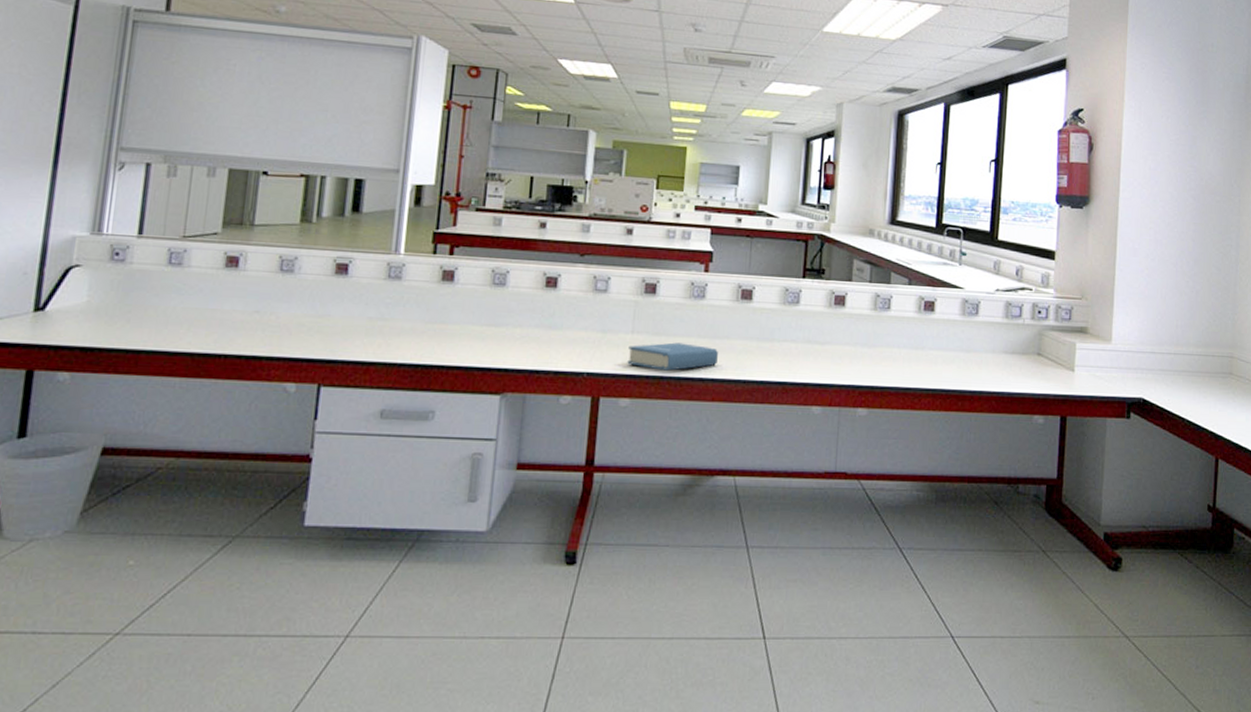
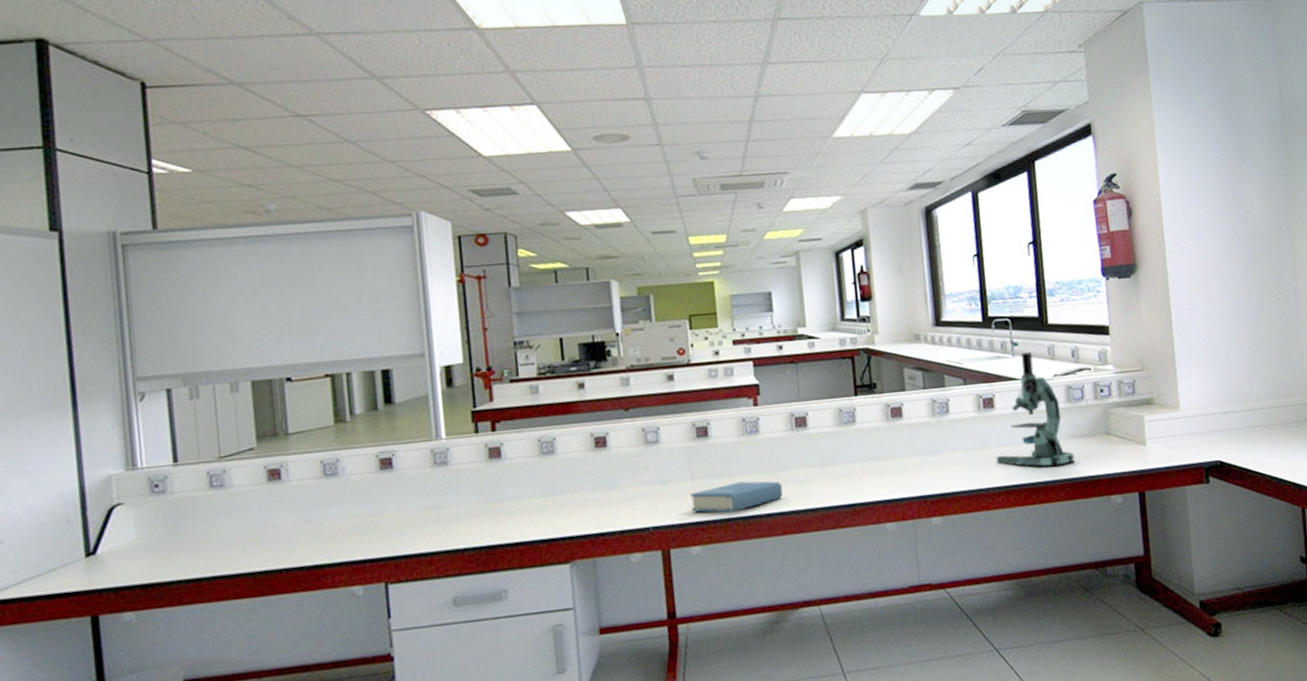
microscope: none [928,264,1004,377] -> present [995,352,1075,466]

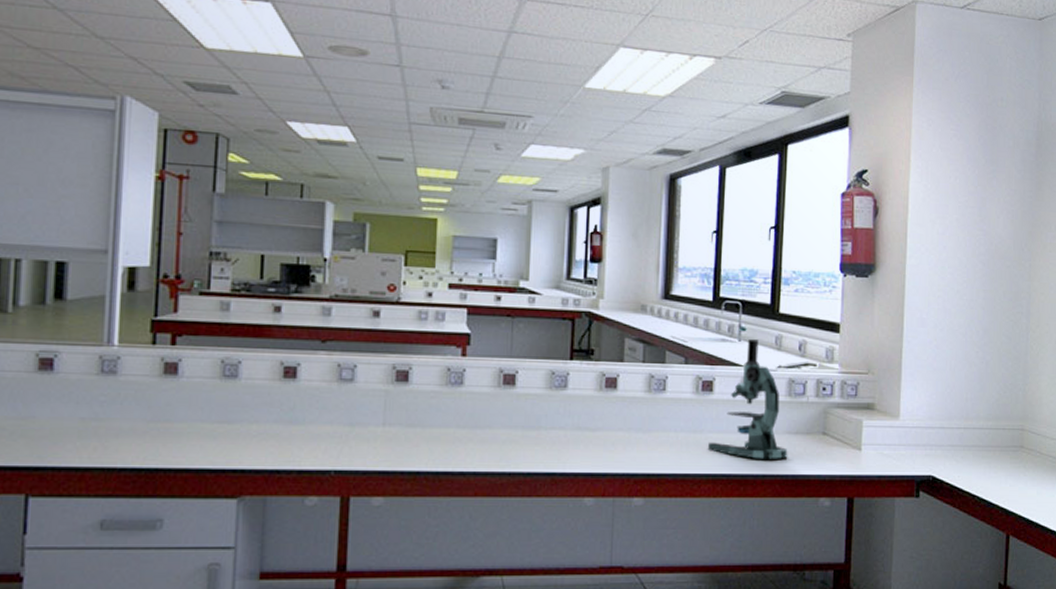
hardback book: present [690,481,783,513] -> none [379,434,480,465]

